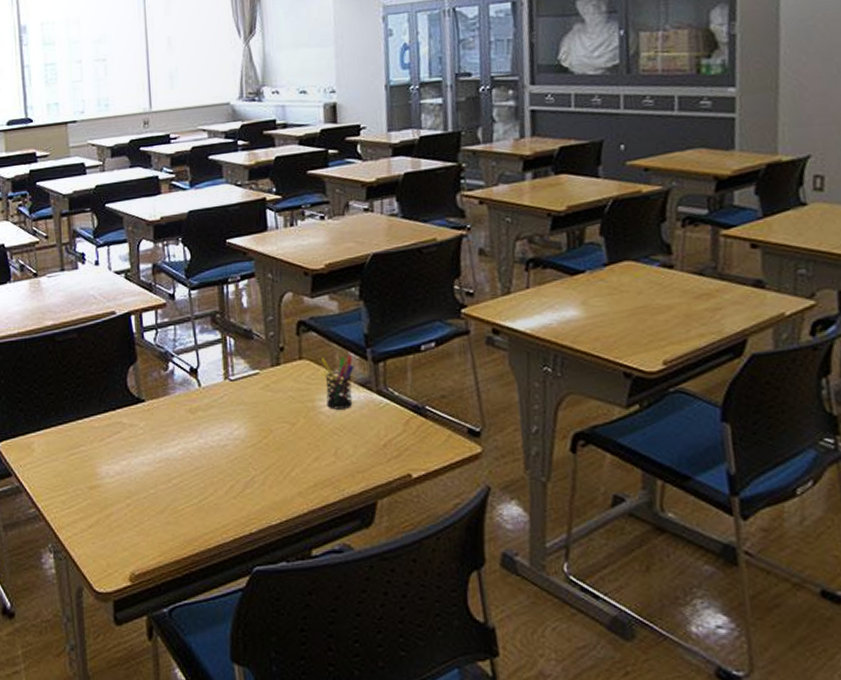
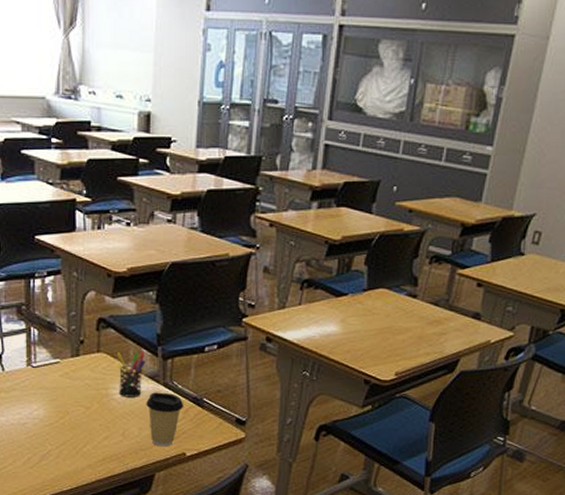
coffee cup: none [358,401,404,468] -> present [146,392,184,447]

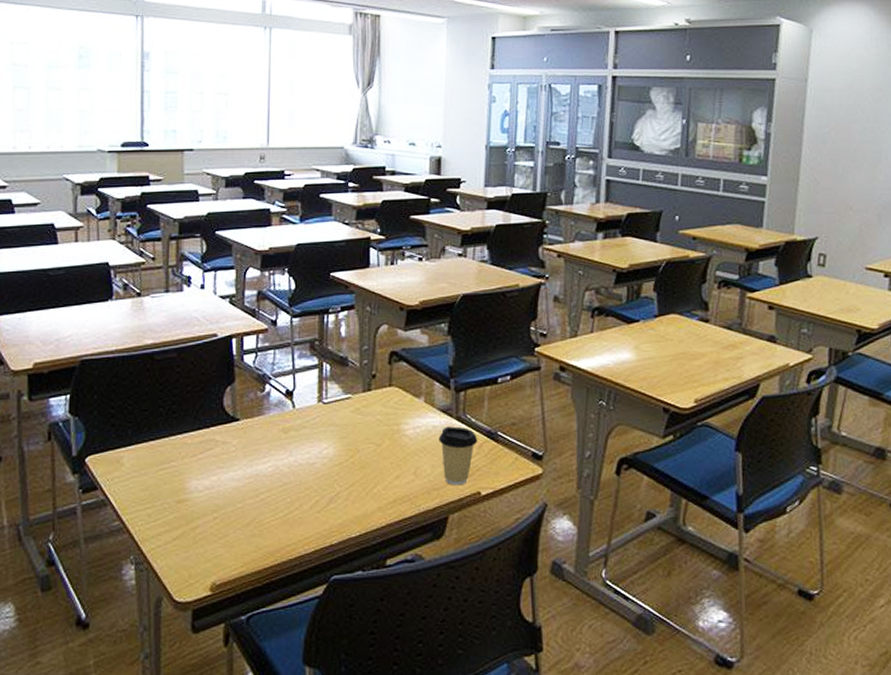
pen holder: present [116,351,146,397] -> none [408,384,438,433]

